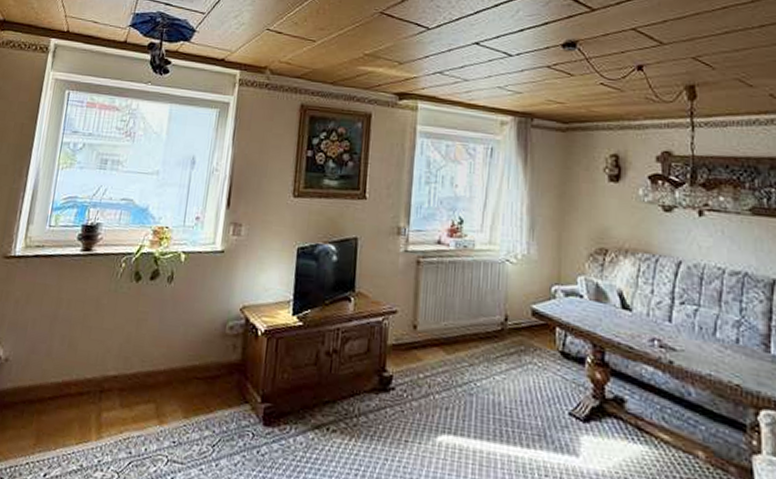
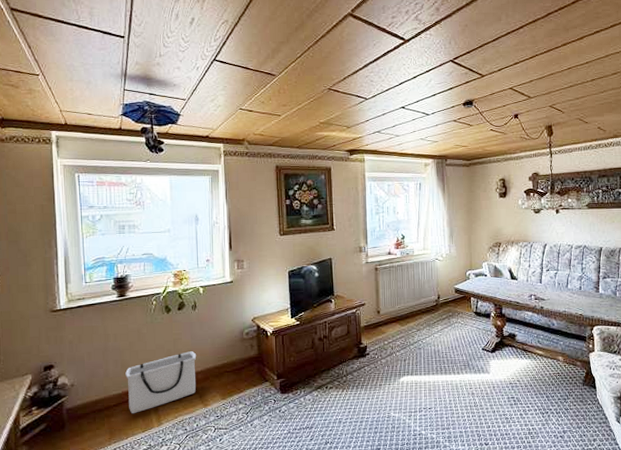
storage bin: none [65,339,163,416] -> present [125,351,197,414]

